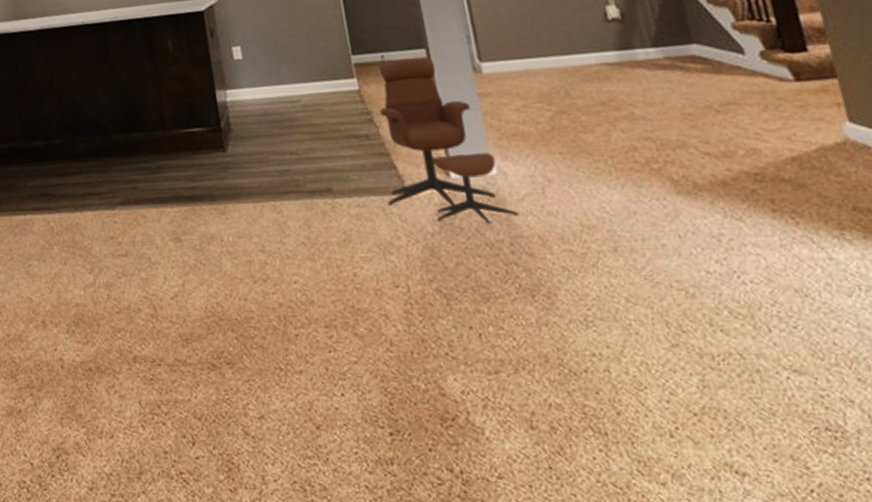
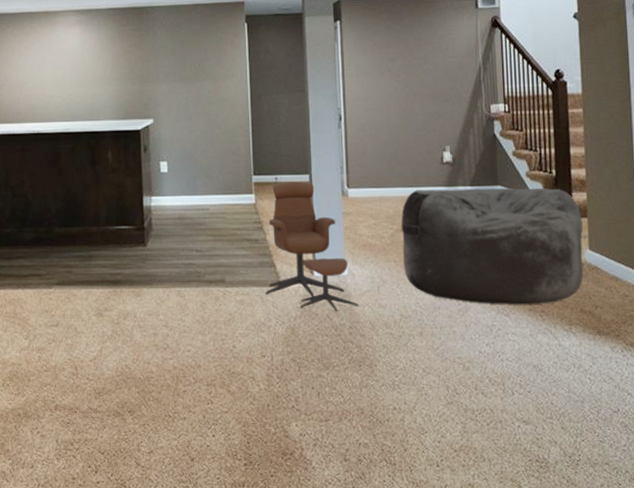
bean bag chair: none [559,42,849,204] -> present [401,187,584,304]

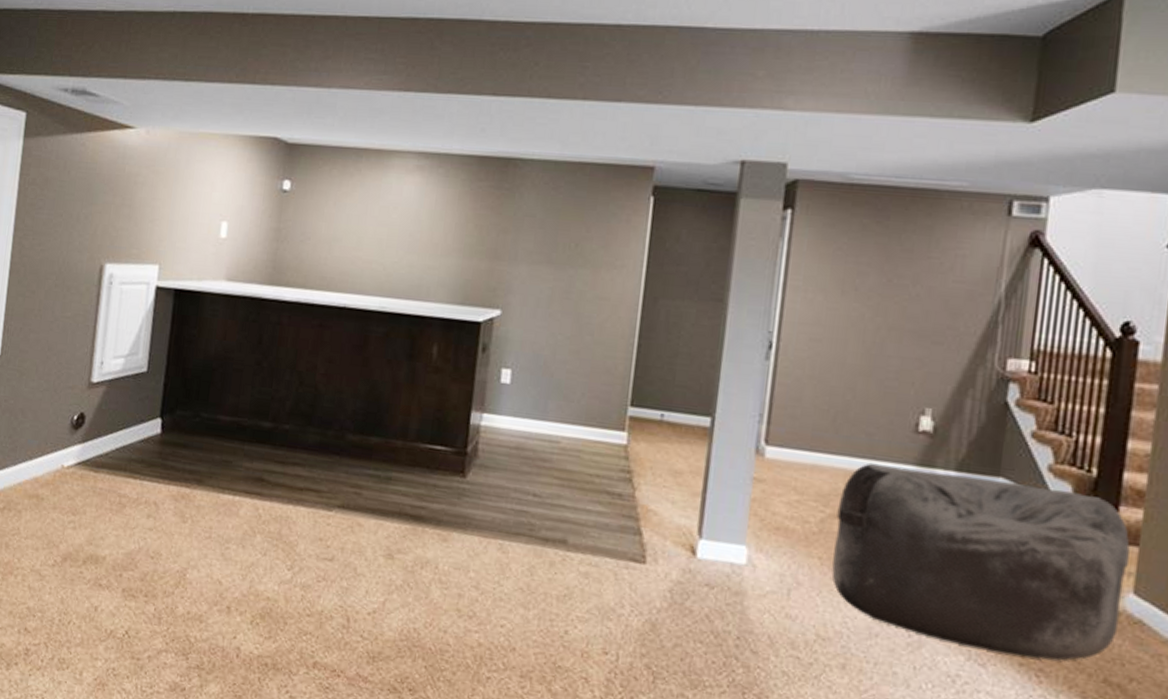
armchair: present [266,181,359,312] -> none [622,422,756,613]

